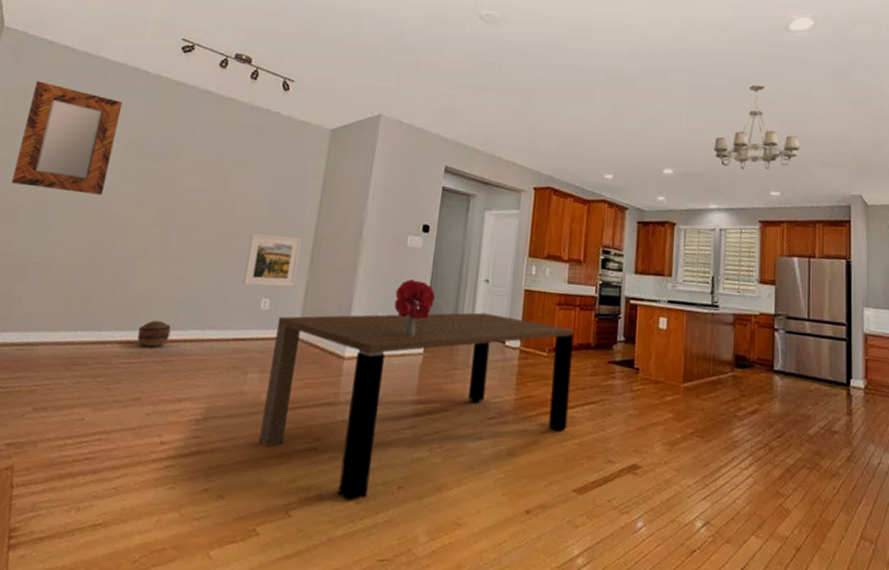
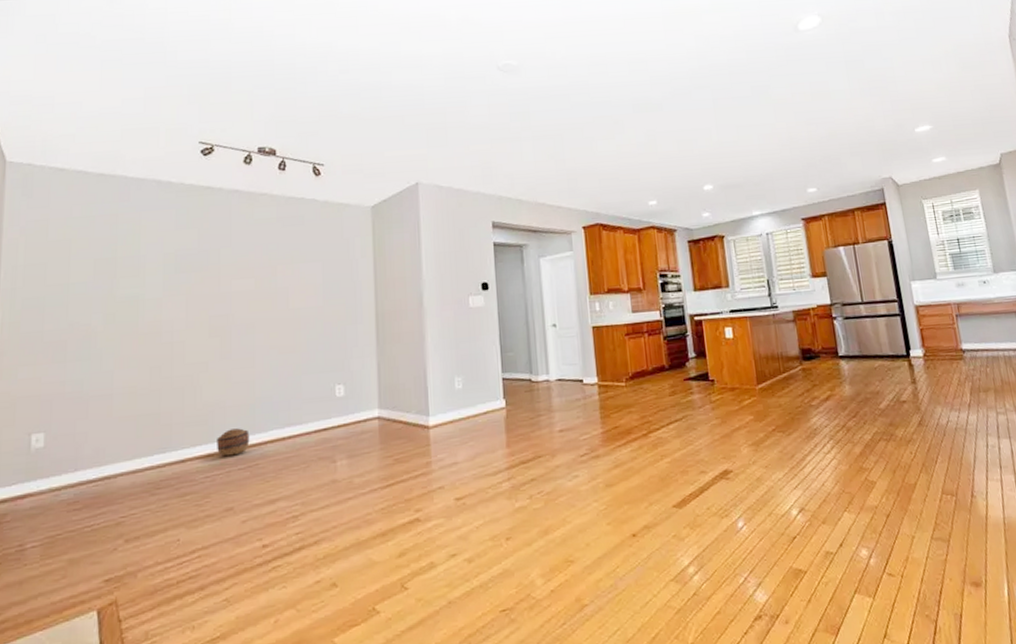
home mirror: present [11,81,123,195] -> none [50,211,151,321]
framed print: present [243,233,301,288] -> none [312,319,365,377]
dining table: present [259,312,575,502] -> none [356,355,657,563]
bouquet: present [394,279,435,336] -> none [467,338,507,394]
chandelier: present [714,84,801,169] -> none [747,88,828,173]

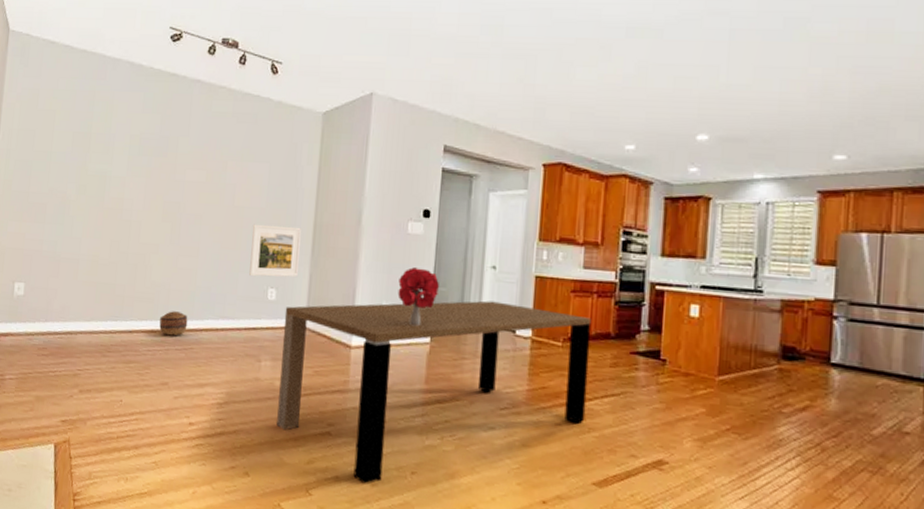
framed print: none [312,319,365,377] -> present [249,224,301,278]
dining table: none [356,355,657,563] -> present [276,300,592,485]
bouquet: none [467,338,507,394] -> present [397,267,439,326]

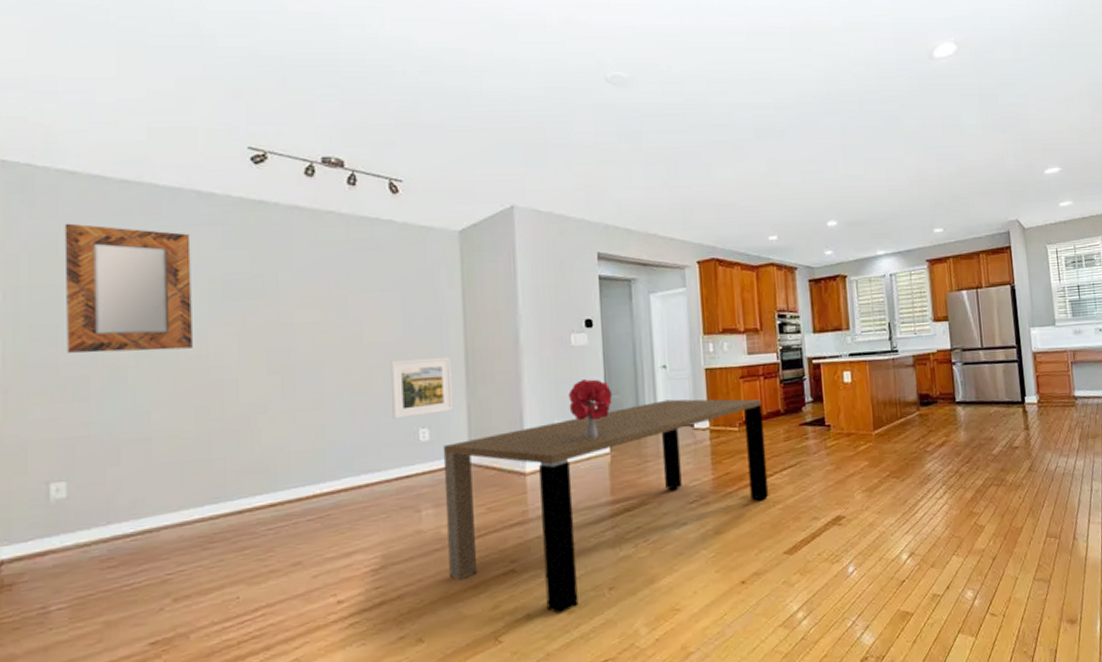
home mirror: none [35,82,123,192] -> present [64,223,192,353]
basket: present [159,311,188,337] -> none [281,475,320,507]

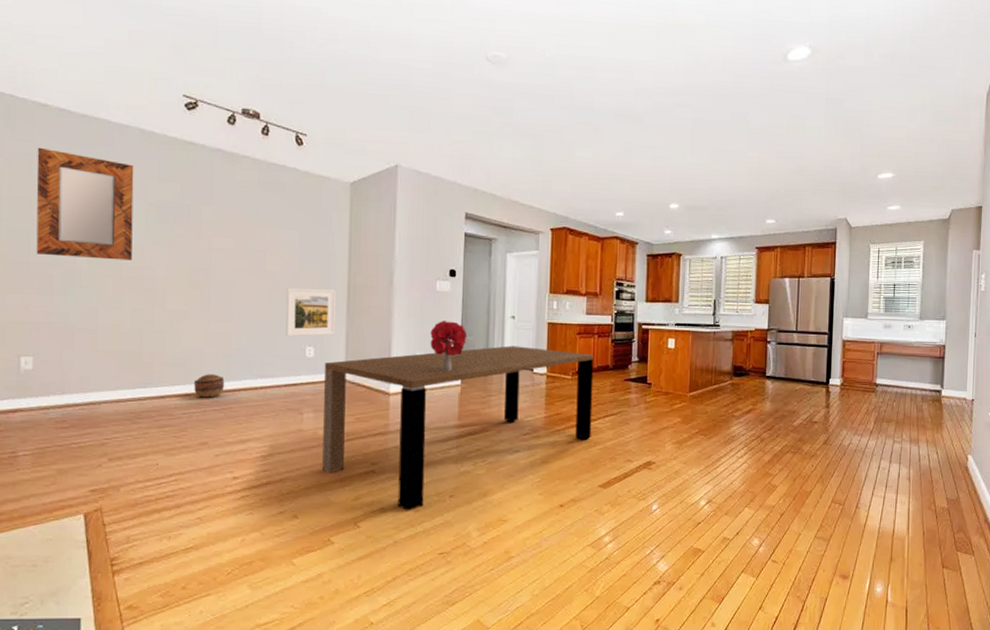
basket: none [281,475,320,507] -> present [194,374,225,398]

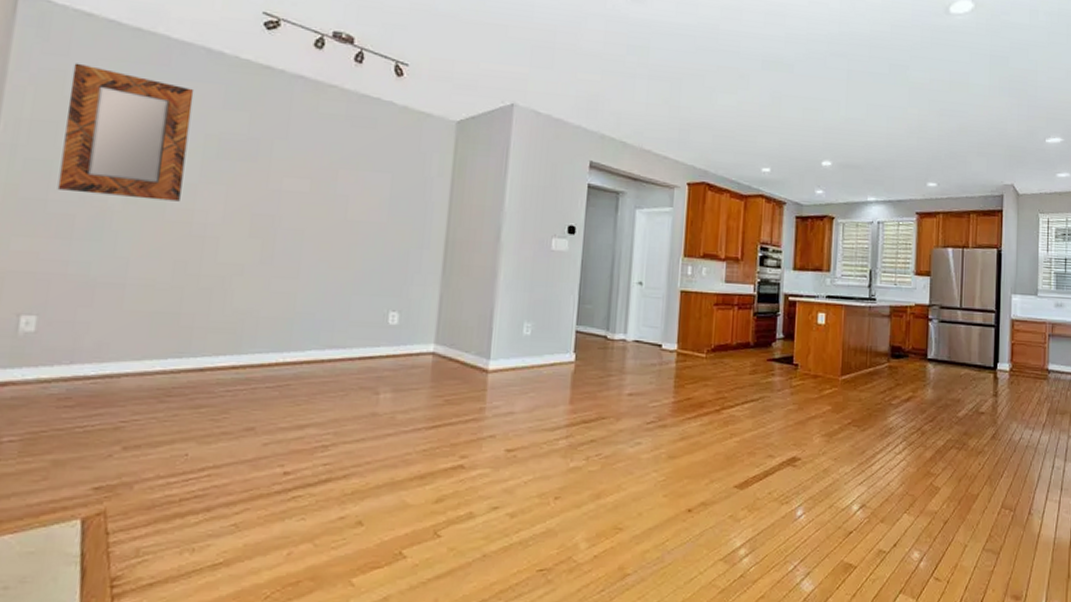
basket: present [194,374,225,398] -> none [243,342,284,372]
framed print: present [286,287,336,337] -> none [365,240,430,300]
dining table: present [322,345,594,511] -> none [398,316,733,517]
bouquet: present [430,321,466,371] -> none [540,285,585,345]

